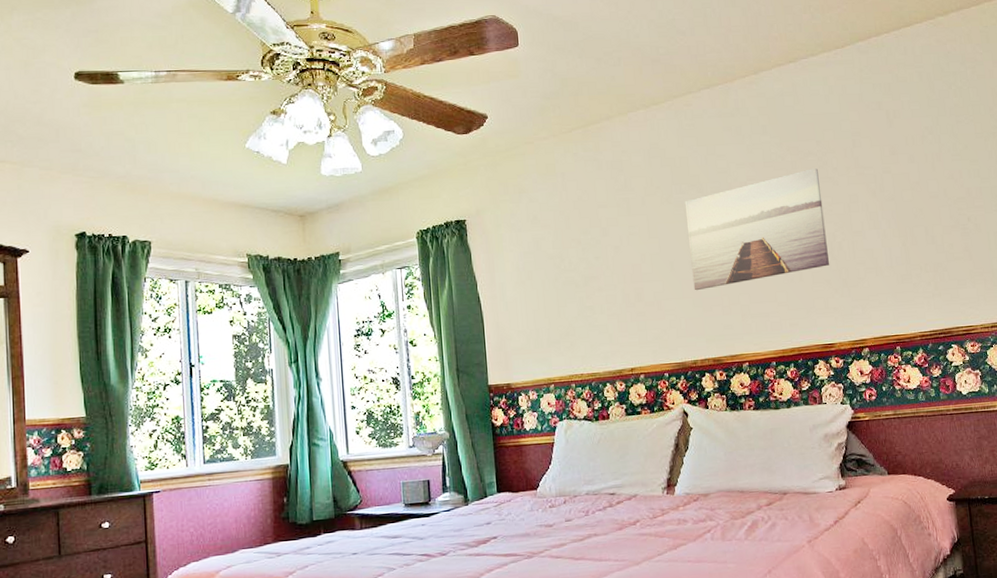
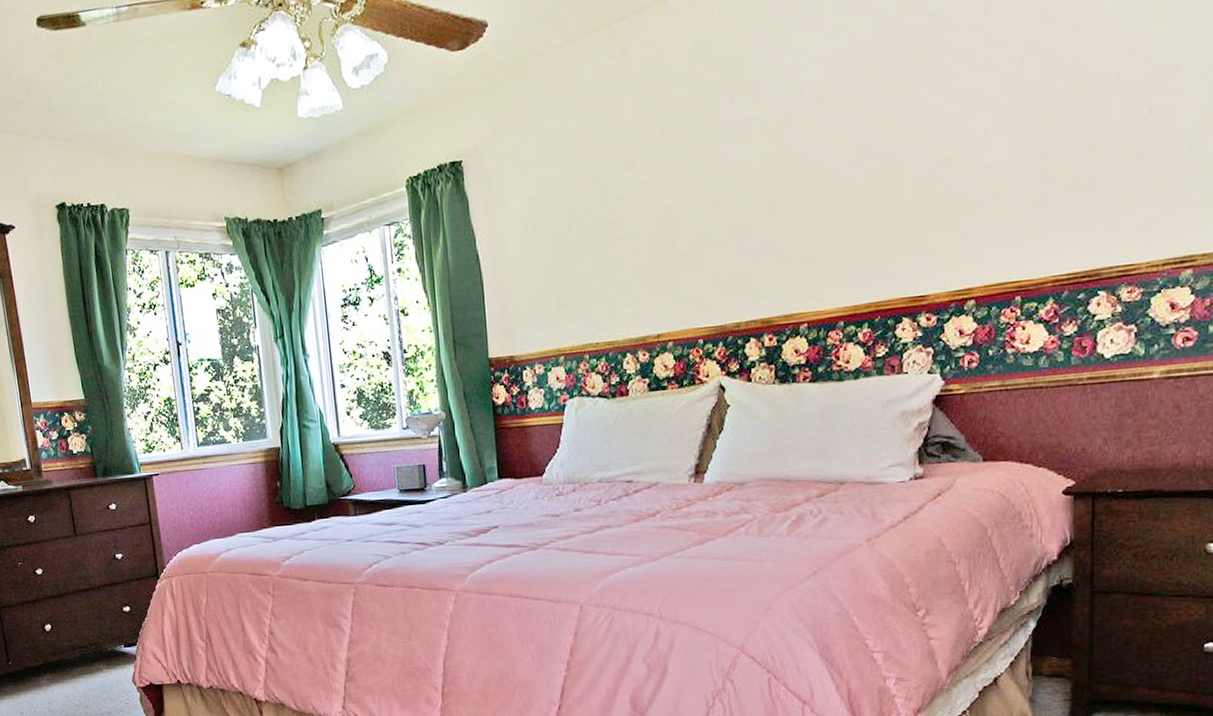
wall art: present [684,168,829,291] -> none [736,54,930,234]

